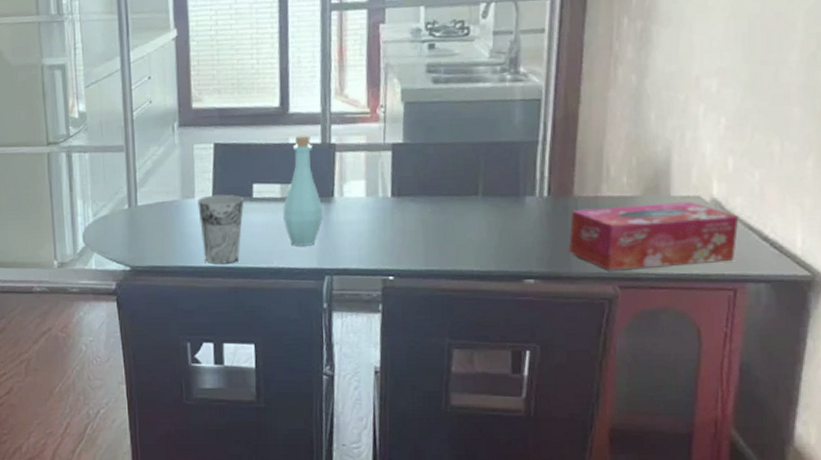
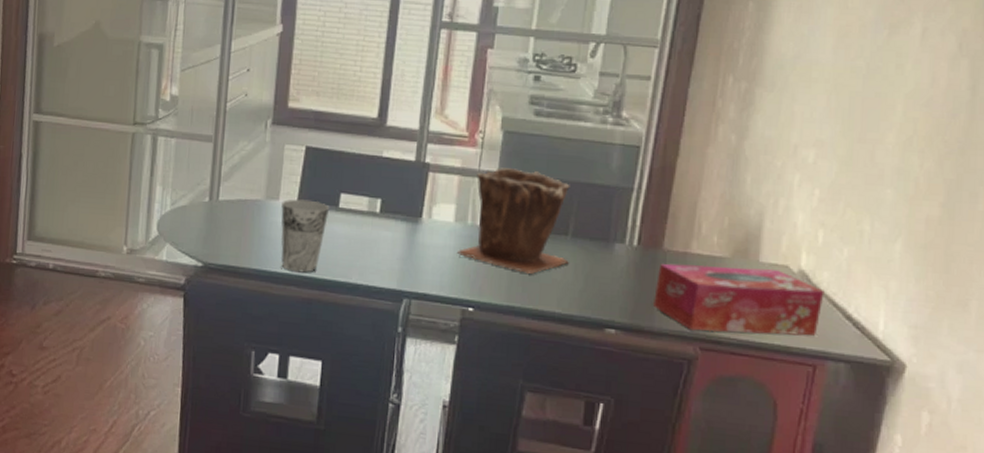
bottle: present [283,135,323,246] -> none [368,150,409,265]
plant pot: none [371,137,482,237] -> present [456,168,570,274]

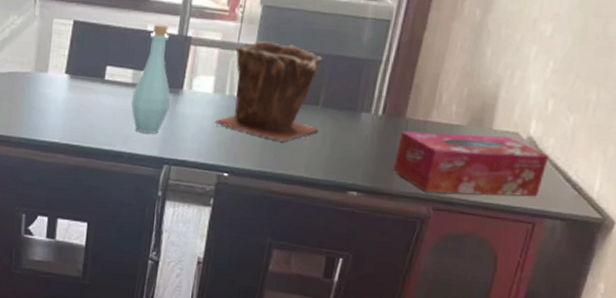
cup: present [280,199,330,273] -> none [49,71,96,142]
bottle: none [368,150,409,265] -> present [131,24,171,134]

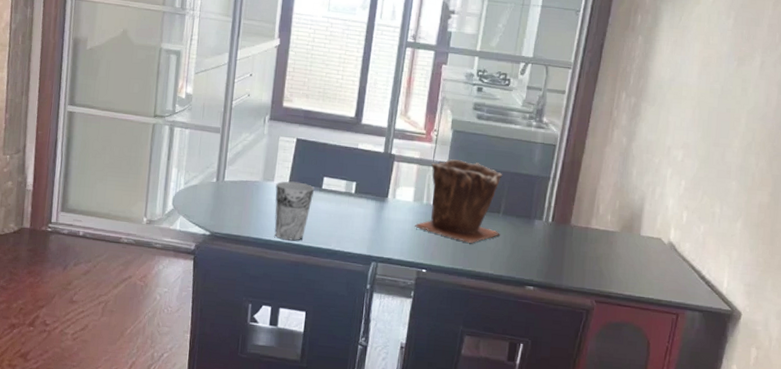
cup: none [49,71,96,142] -> present [274,181,315,241]
bottle: present [131,24,171,134] -> none [344,143,378,235]
tissue box: present [392,131,549,197] -> none [561,236,686,292]

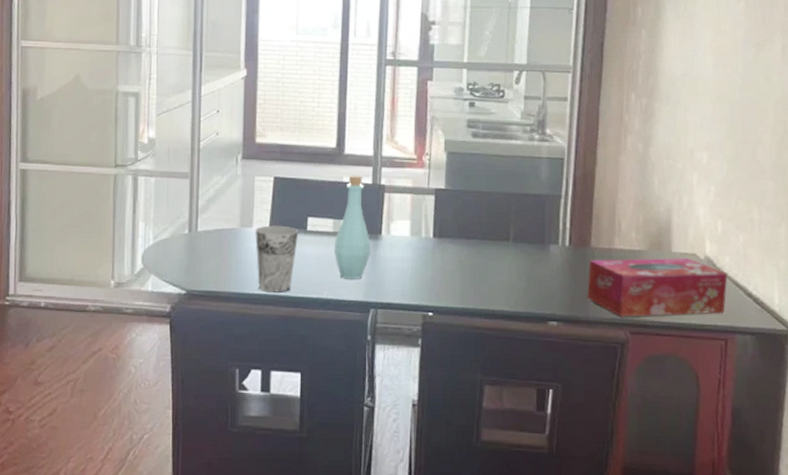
bottle: none [344,143,378,235] -> present [335,175,370,279]
plant pot: present [414,159,503,243] -> none [414,185,512,277]
tissue box: none [561,236,686,292] -> present [586,258,728,317]

